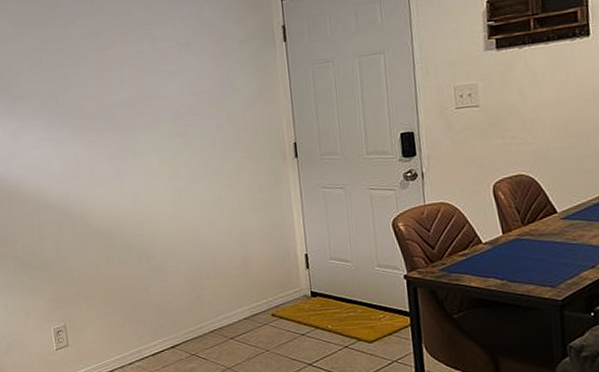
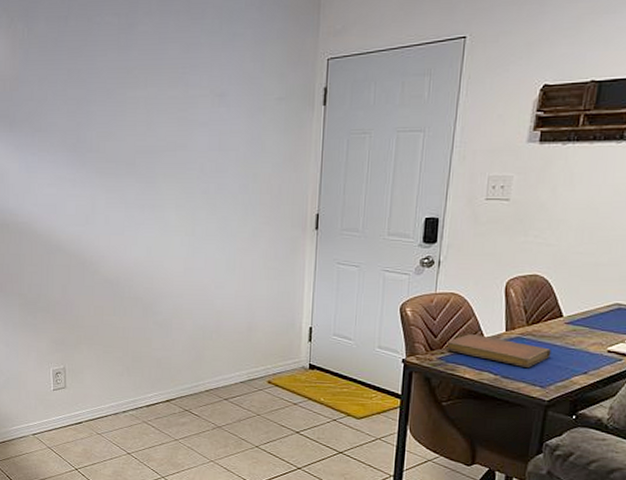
notebook: none [445,241,554,269] -> present [446,334,551,367]

